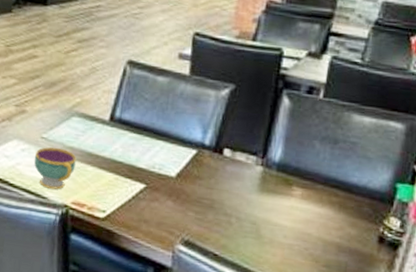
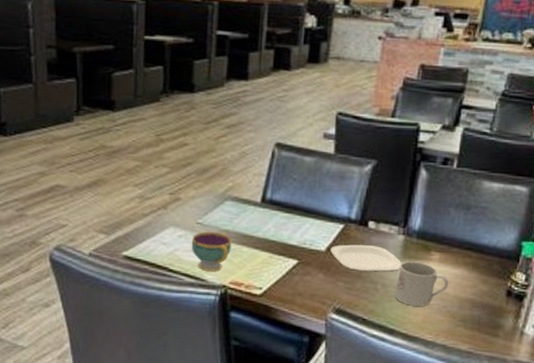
plate: none [181,171,259,205] -> present [331,244,402,272]
mug: none [250,195,312,247] -> present [394,261,449,307]

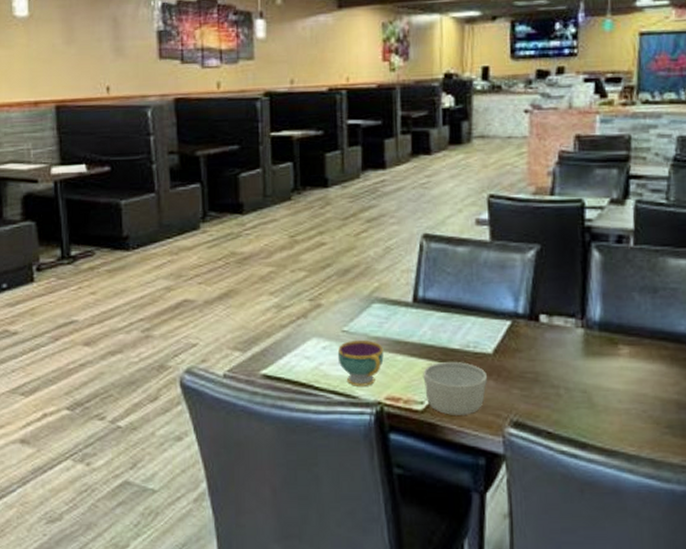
ramekin: none [263,255,318,301] -> present [423,362,487,415]
plate: present [331,244,402,272] -> none [499,343,585,375]
mug: present [394,261,449,307] -> none [581,359,645,413]

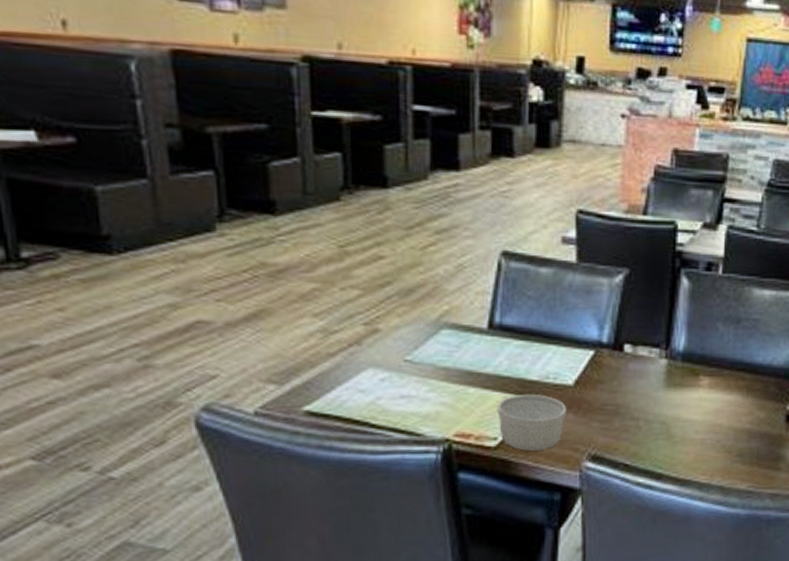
teacup: present [337,339,384,386] -> none [398,370,453,423]

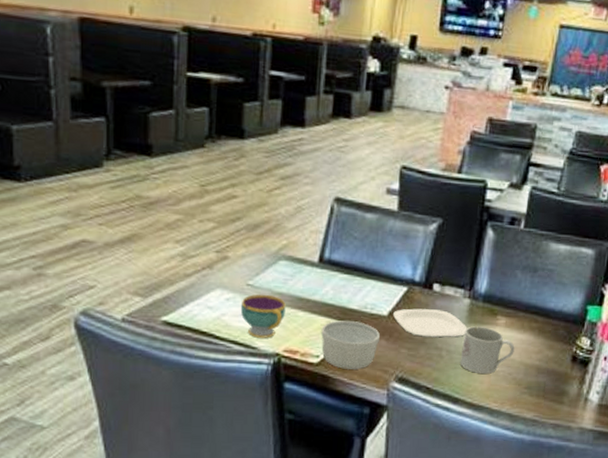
teacup: none [398,370,453,423] -> present [240,294,286,338]
plate: none [580,374,666,407] -> present [393,308,467,338]
mug: none [660,390,722,443] -> present [459,326,515,374]

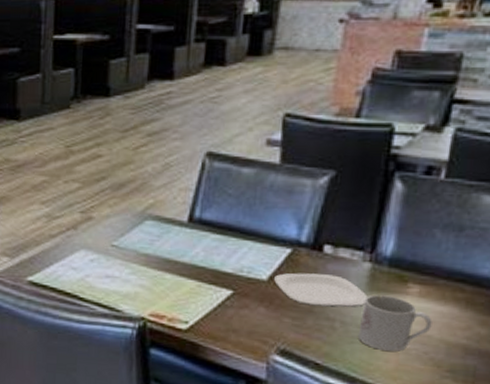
teacup: present [240,294,286,338] -> none [104,255,152,301]
ramekin: present [321,320,380,370] -> none [190,284,258,339]

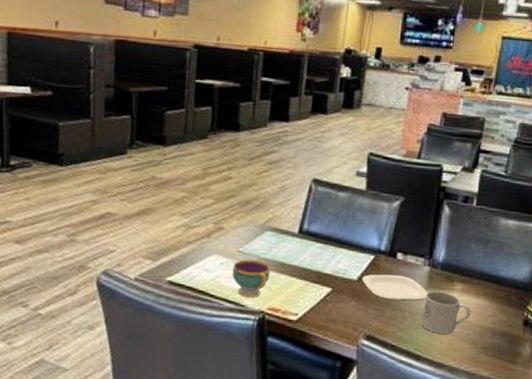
teacup: none [104,255,152,301] -> present [232,259,270,298]

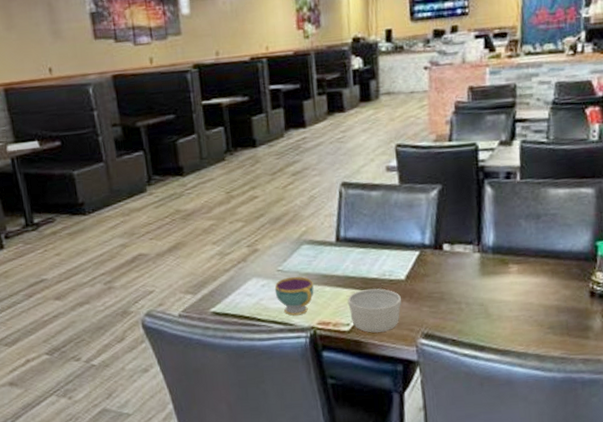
ramekin: none [299,283,350,327] -> present [347,288,401,333]
plate: present [362,274,428,301] -> none [410,267,482,295]
mug: present [421,291,471,334] -> none [479,276,531,321]

